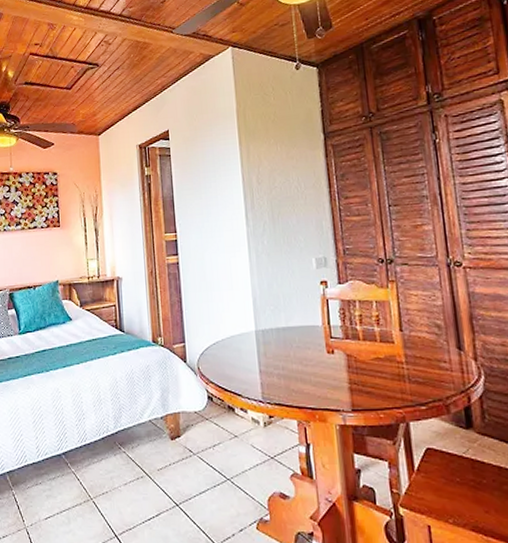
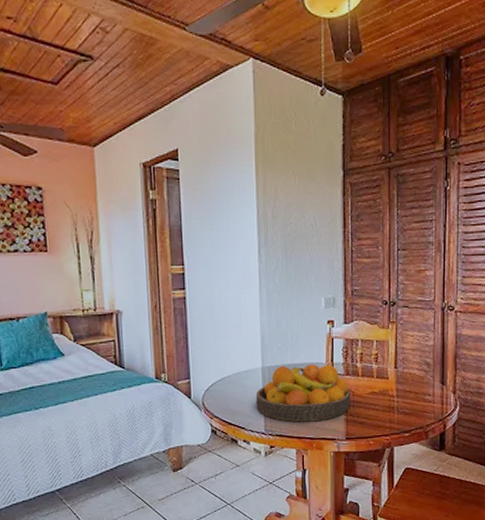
fruit bowl: none [250,327,353,390] -> present [255,364,350,422]

